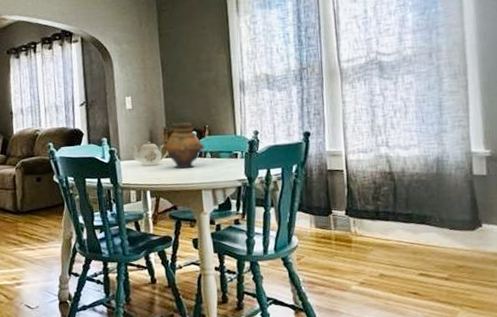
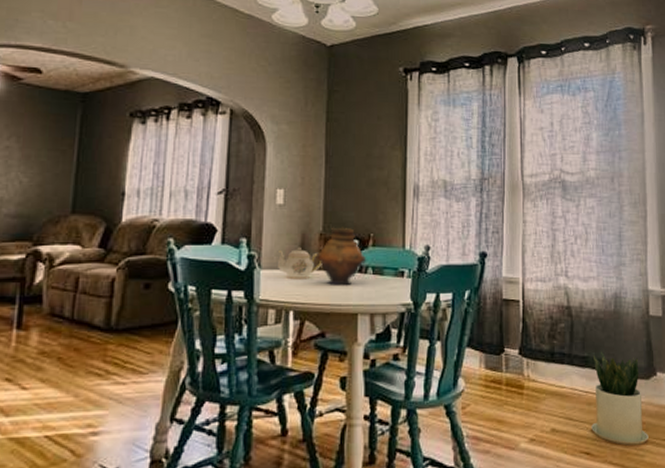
planter: none [416,208,475,286] -> present [591,351,649,445]

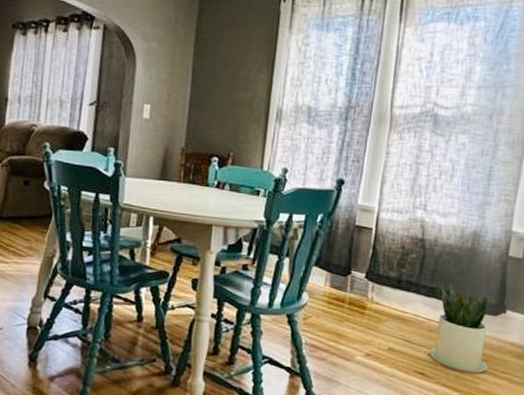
teapot: present [277,247,322,280] -> none [140,159,183,190]
vase: present [315,227,367,286] -> none [176,143,225,200]

